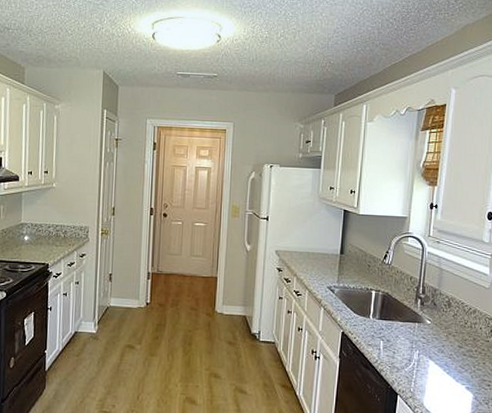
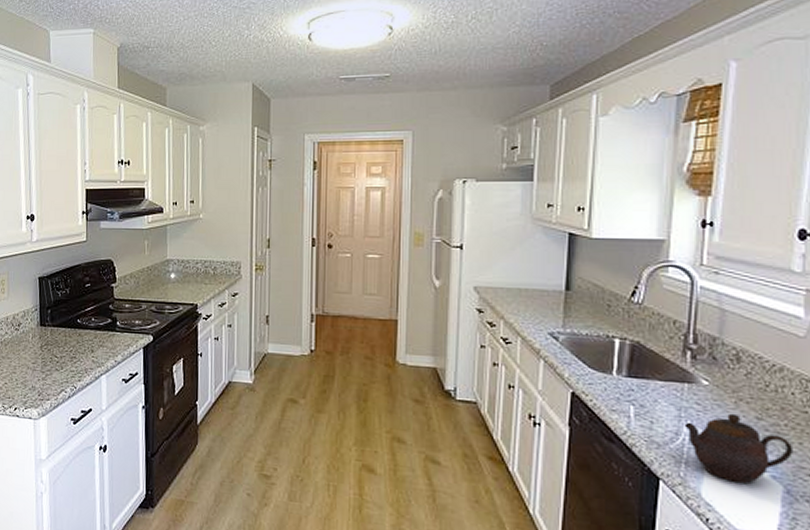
teapot: none [414,344,479,394] -> present [684,413,792,483]

